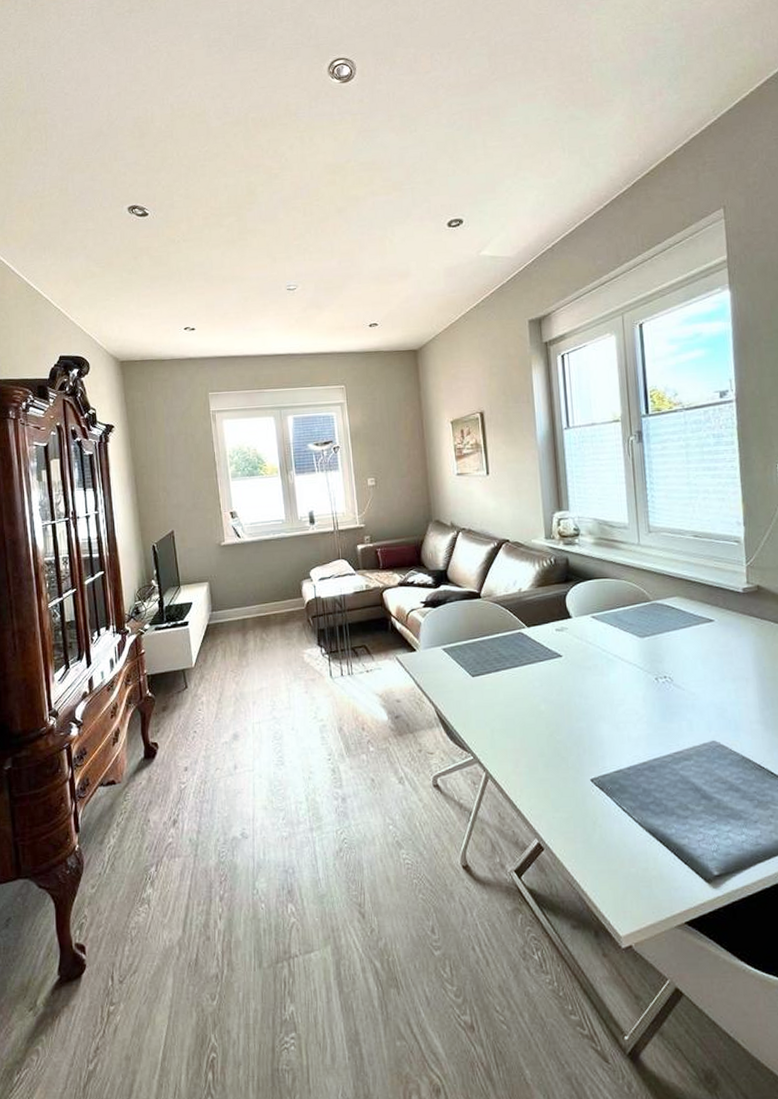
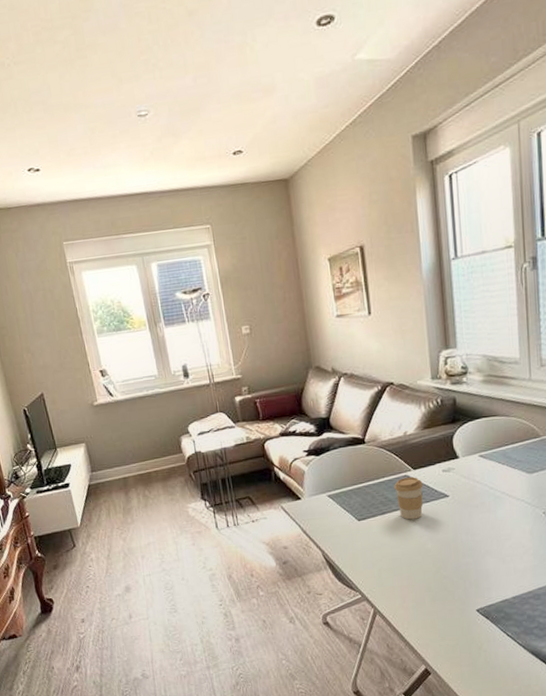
coffee cup: none [508,634,537,679] -> present [394,477,423,520]

